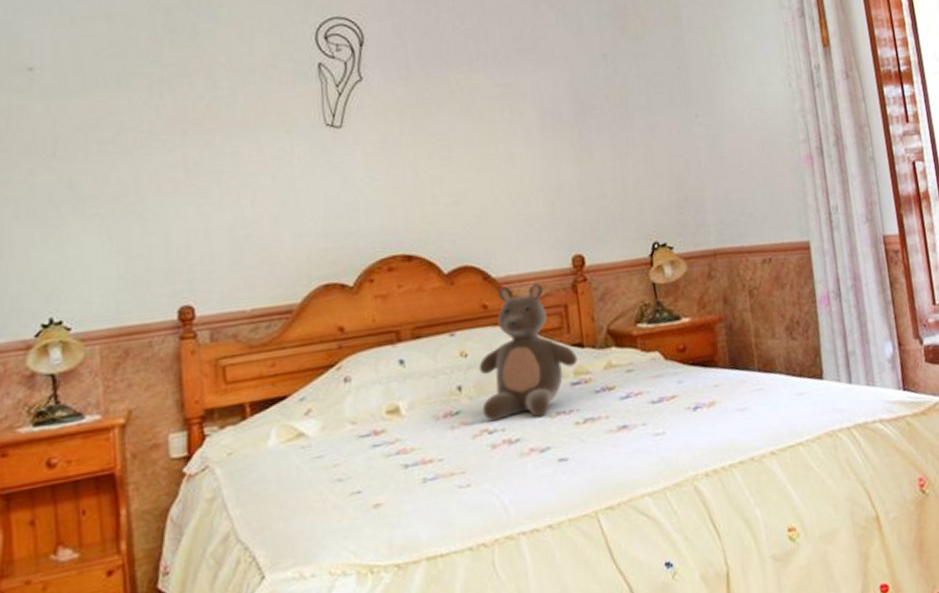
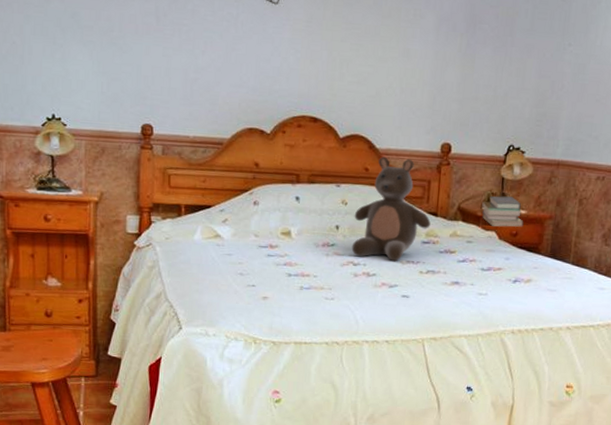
books: none [635,304,691,345] -> present [482,196,524,227]

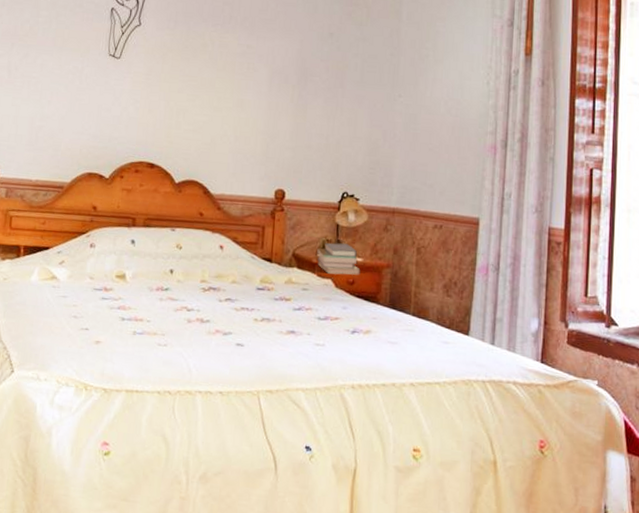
stuffed bear: present [351,156,431,261] -> none [185,202,265,308]

